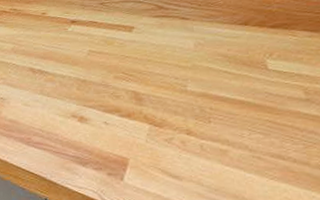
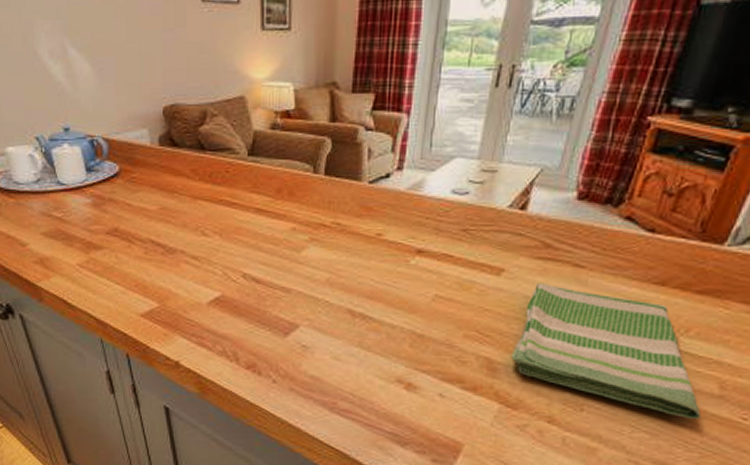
dish towel: none [151,33,297,120] -> present [512,282,701,420]

